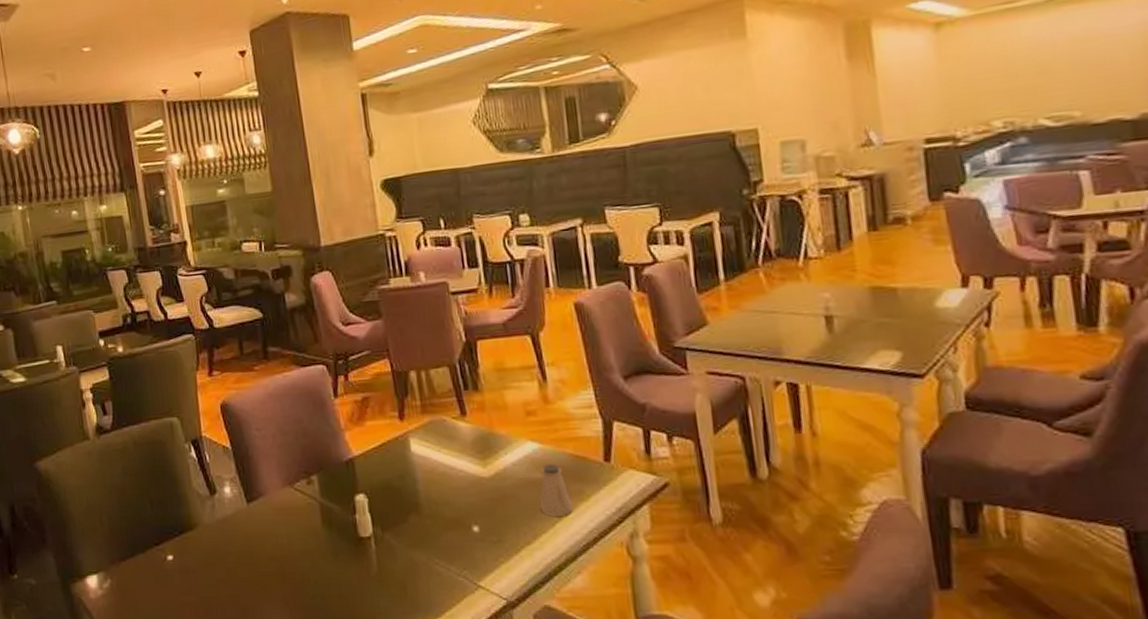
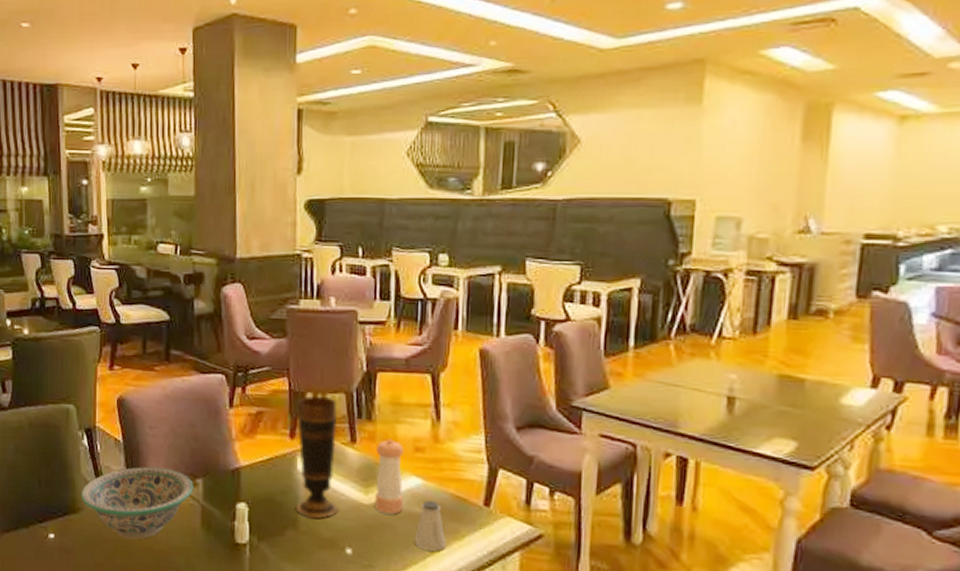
decorative bowl: none [195,469,310,549] -> present [81,466,194,540]
vase: none [402,372,459,500] -> present [296,395,338,520]
pepper shaker: none [488,406,524,484] -> present [375,439,404,515]

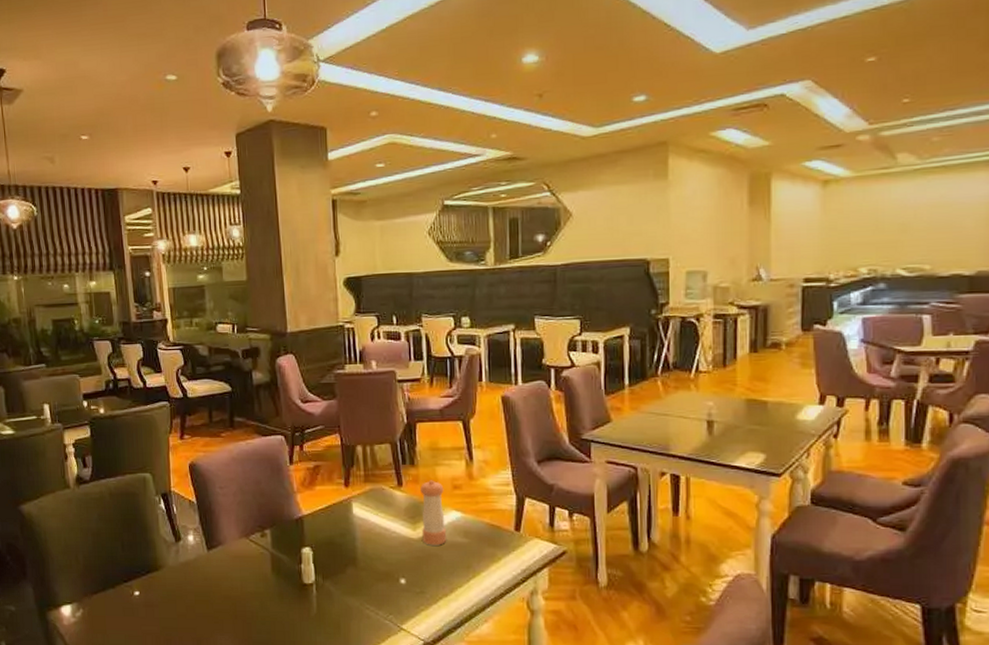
decorative bowl: present [81,466,194,540] -> none [161,523,263,589]
vase: present [296,395,338,520] -> none [350,447,391,556]
saltshaker: present [414,500,446,551] -> none [458,531,486,574]

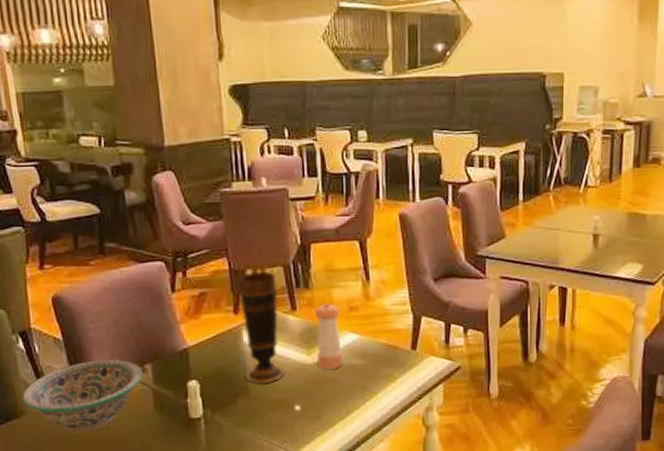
decorative bowl: none [161,523,263,589] -> present [22,359,143,433]
vase: none [350,447,391,556] -> present [239,271,285,384]

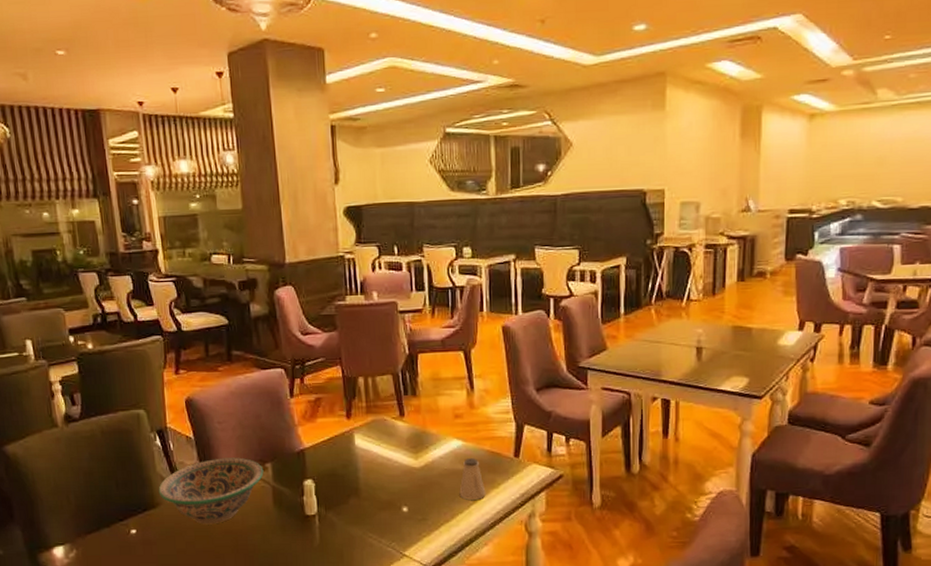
vase: present [239,271,285,384] -> none [351,379,393,486]
pepper shaker: present [316,302,343,370] -> none [422,410,448,474]
saltshaker: none [354,352,382,396] -> present [459,458,486,500]

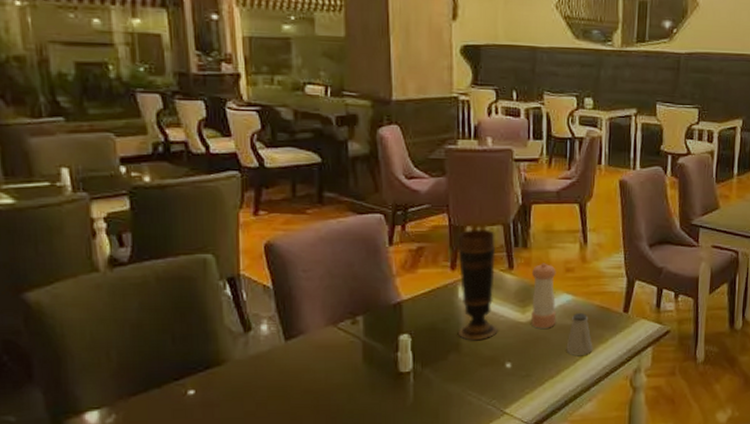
decorative bowl: present [158,457,264,525] -> none [225,309,354,384]
vase: none [351,379,393,486] -> present [458,229,498,341]
pepper shaker: none [422,410,448,474] -> present [531,263,557,329]

